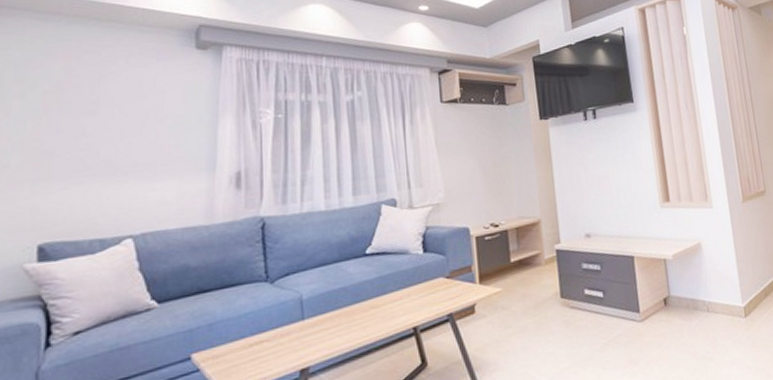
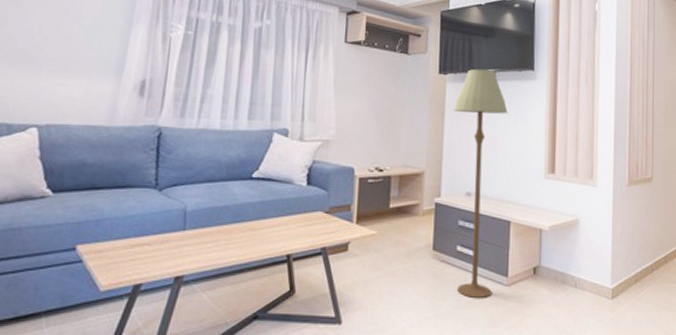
floor lamp: none [560,108,627,340] -> present [454,68,508,298]

